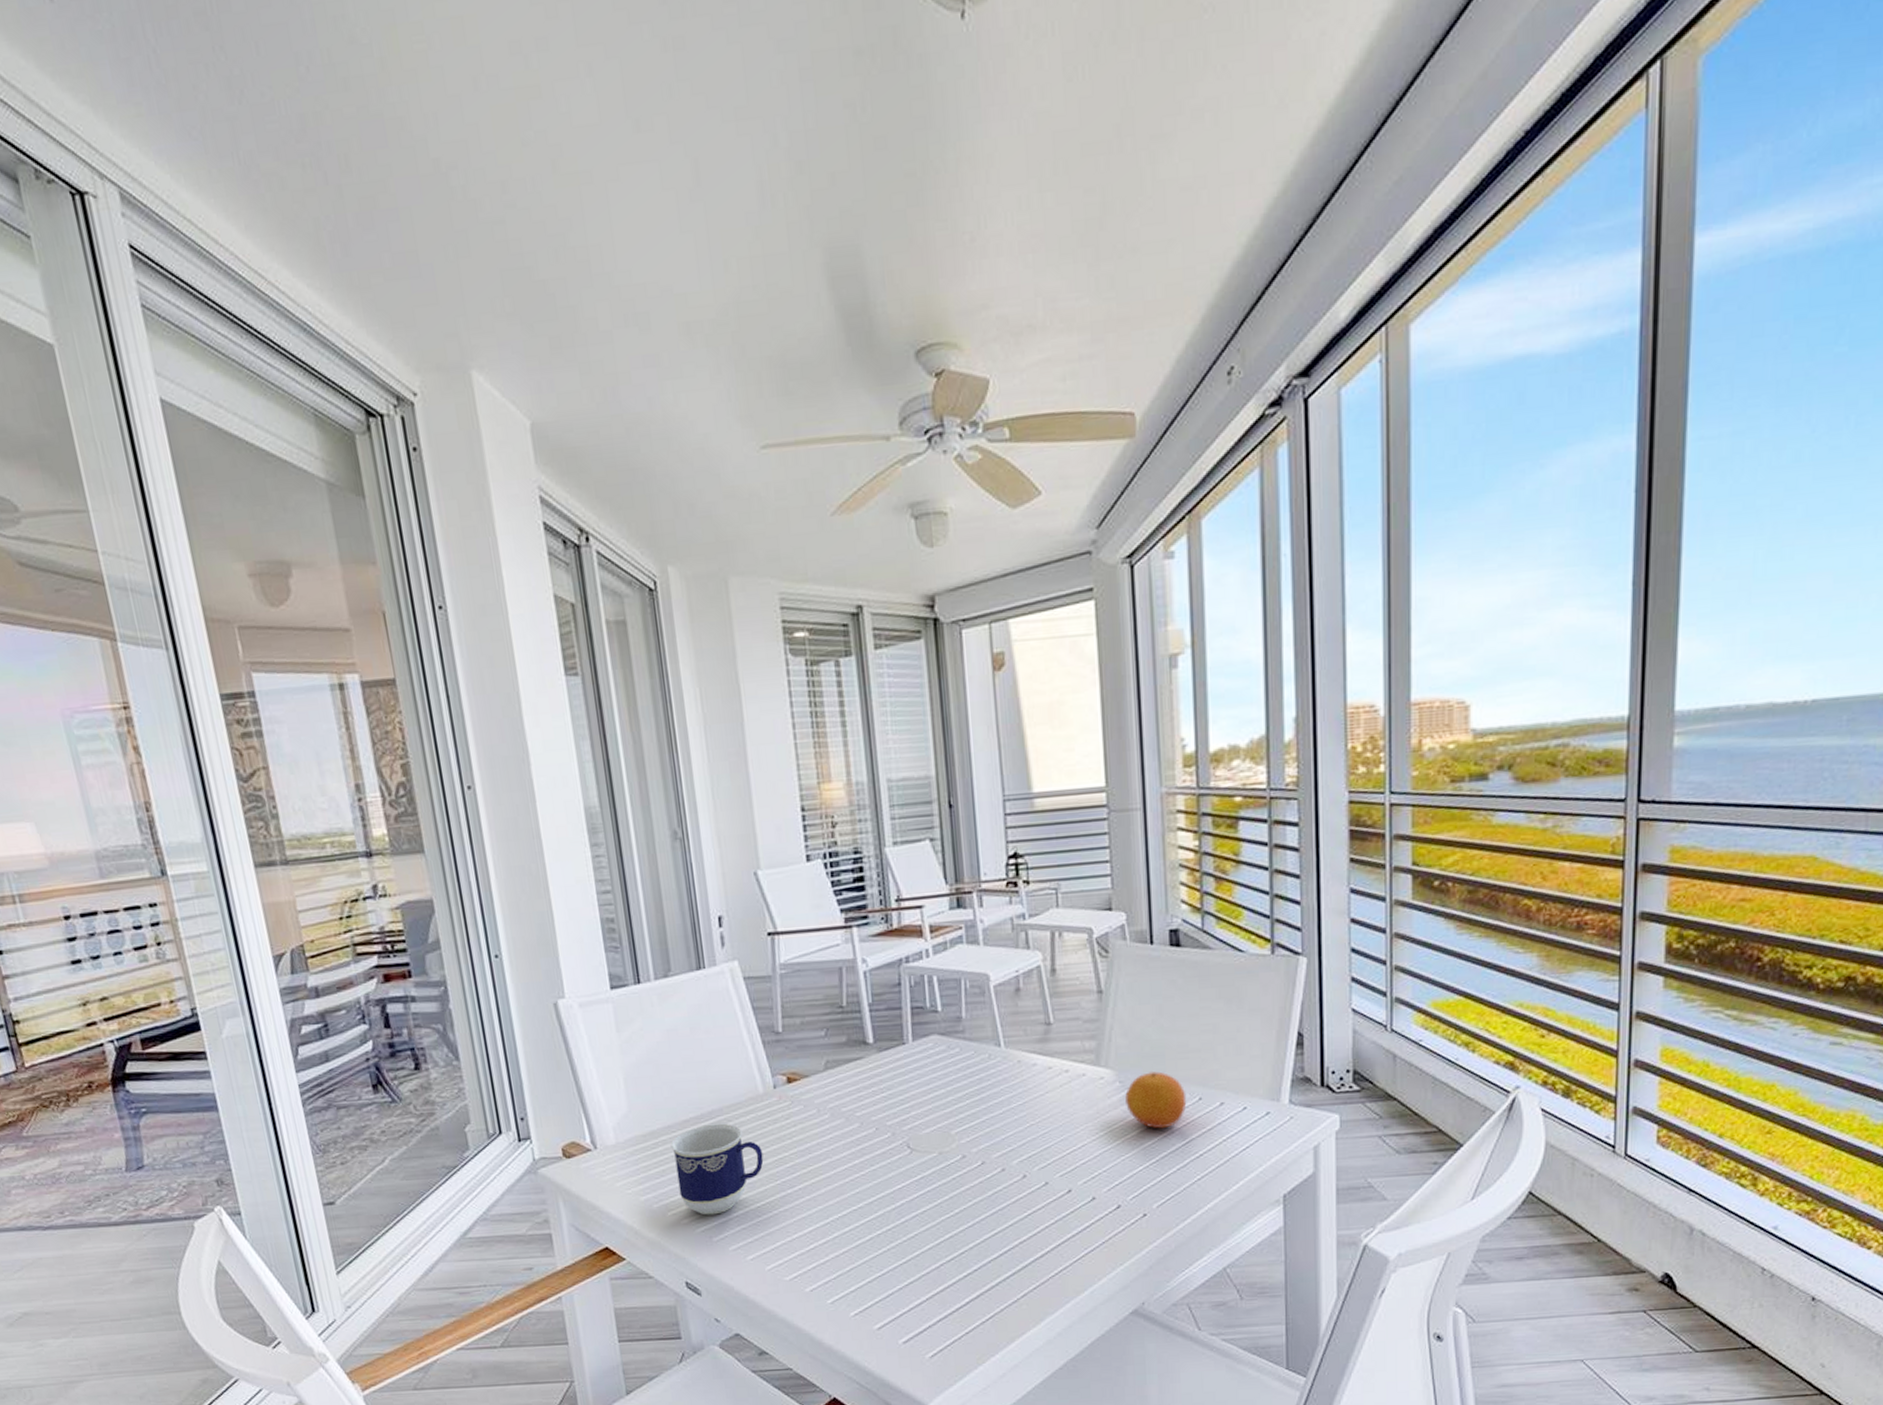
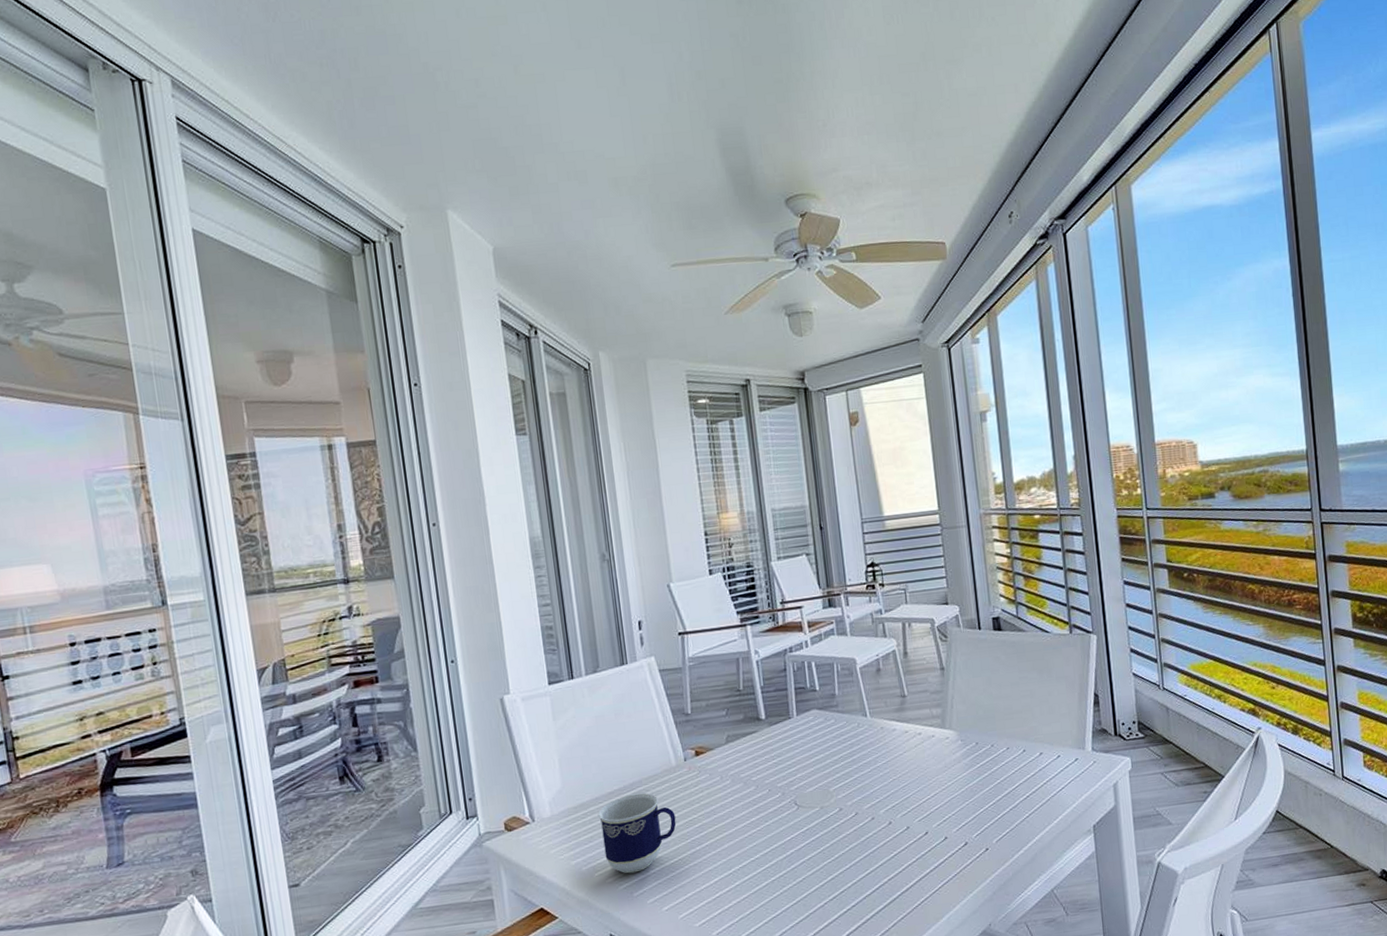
fruit: present [1125,1071,1187,1129] -> none [966,730,1014,777]

